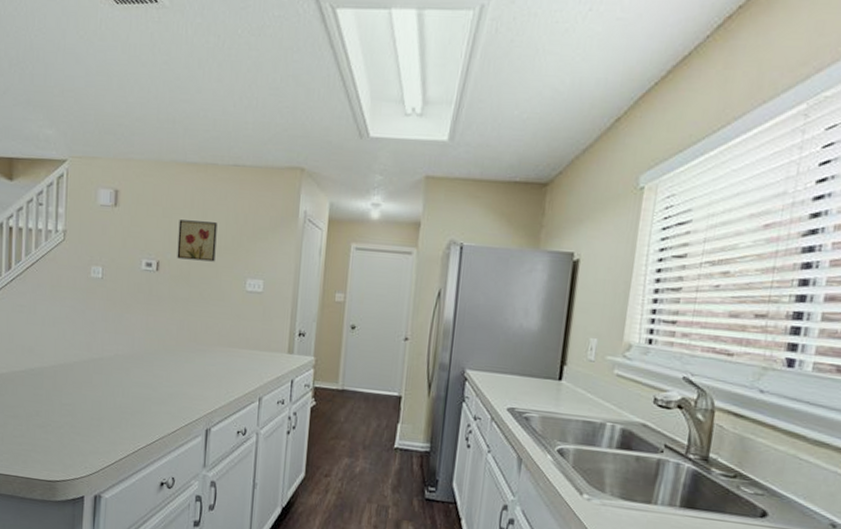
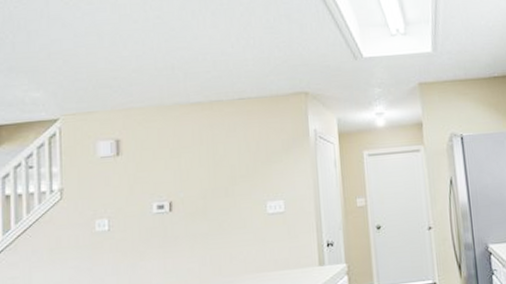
wall art: present [177,219,218,262] -> none [189,154,232,196]

